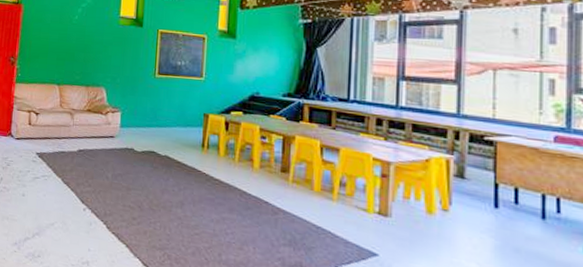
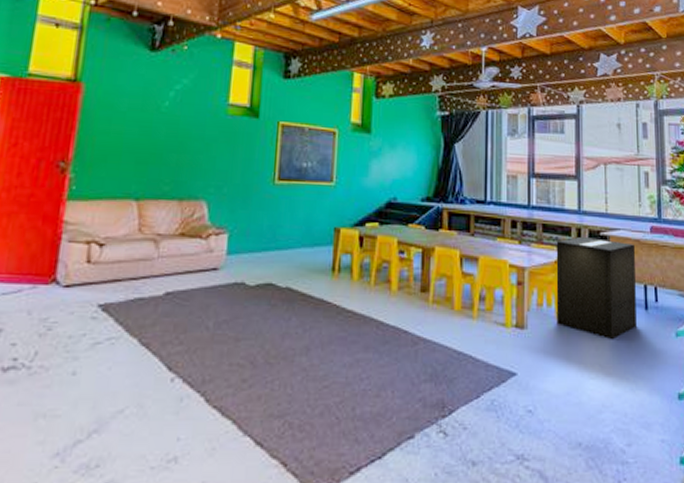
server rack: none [425,139,530,243] -> present [556,236,637,340]

